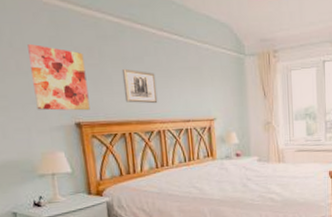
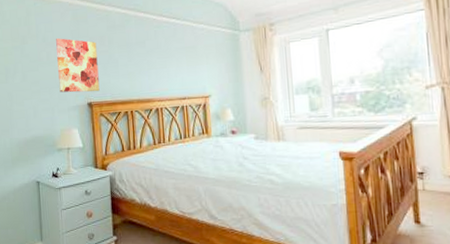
wall art: present [121,68,158,104] -> none [126,52,157,84]

